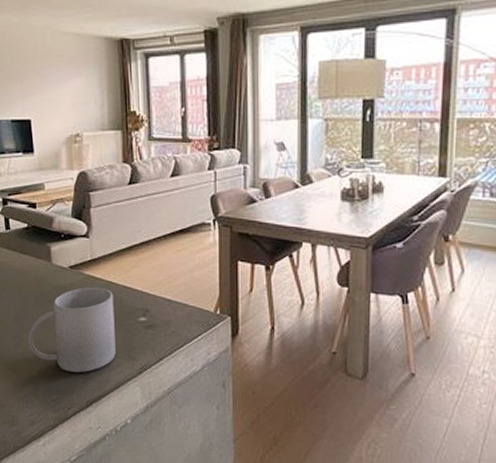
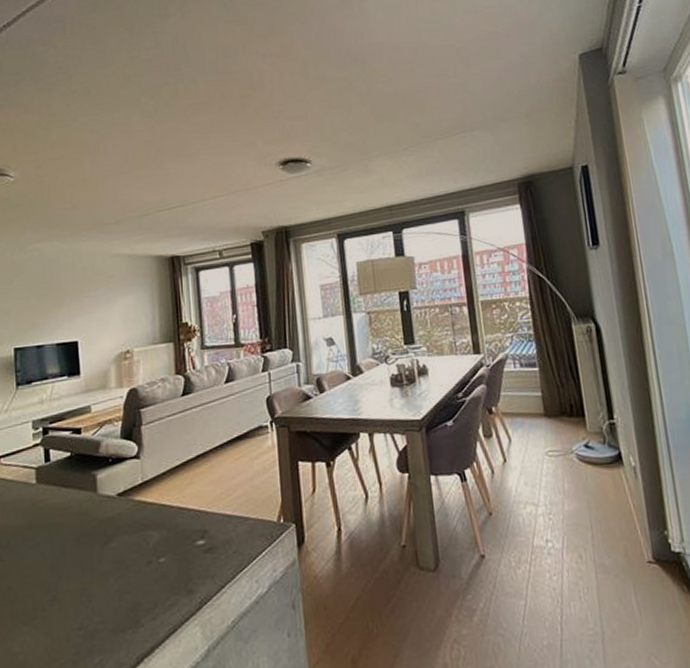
mug: present [28,287,116,373] -> none [67,513,171,624]

